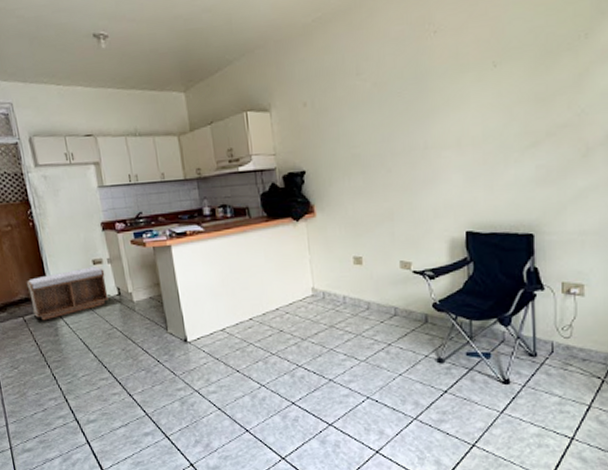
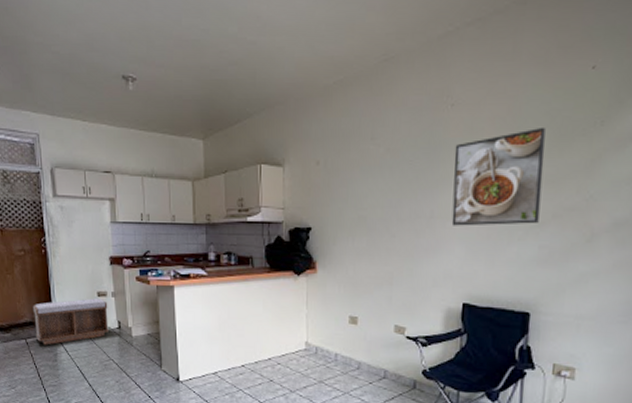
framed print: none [442,45,533,155] -> present [451,126,545,226]

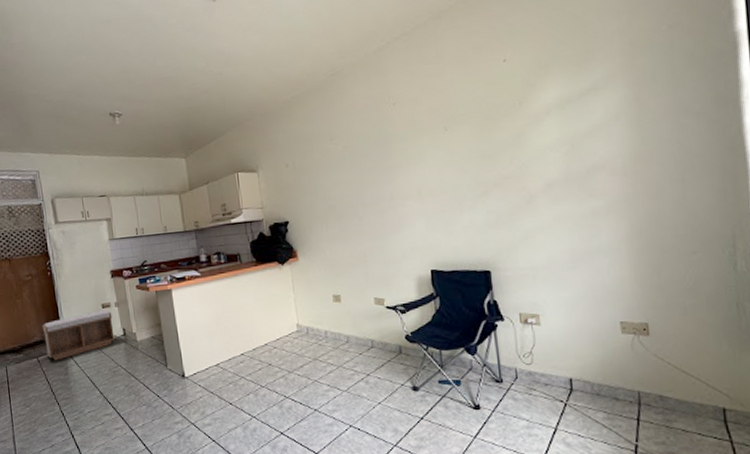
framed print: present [451,126,545,226] -> none [402,112,483,204]

